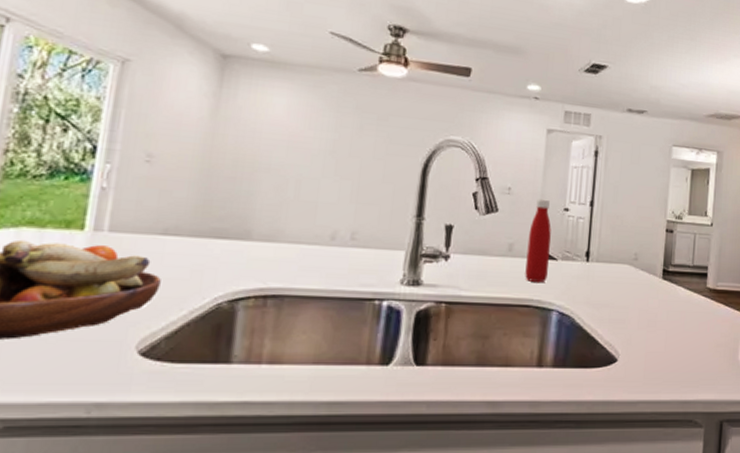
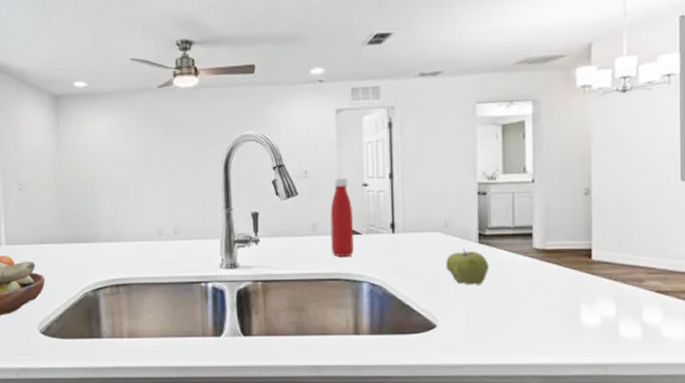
apple: none [632,283,669,320] -> present [446,249,489,285]

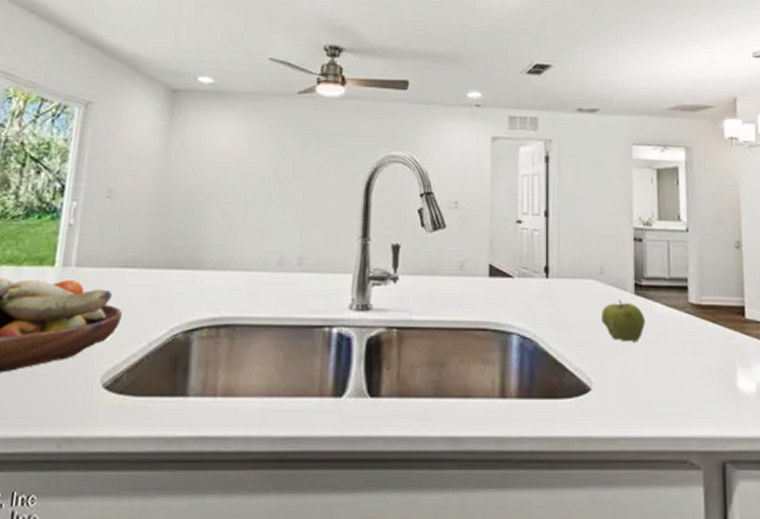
bottle: present [330,177,354,258] -> none [479,211,504,304]

